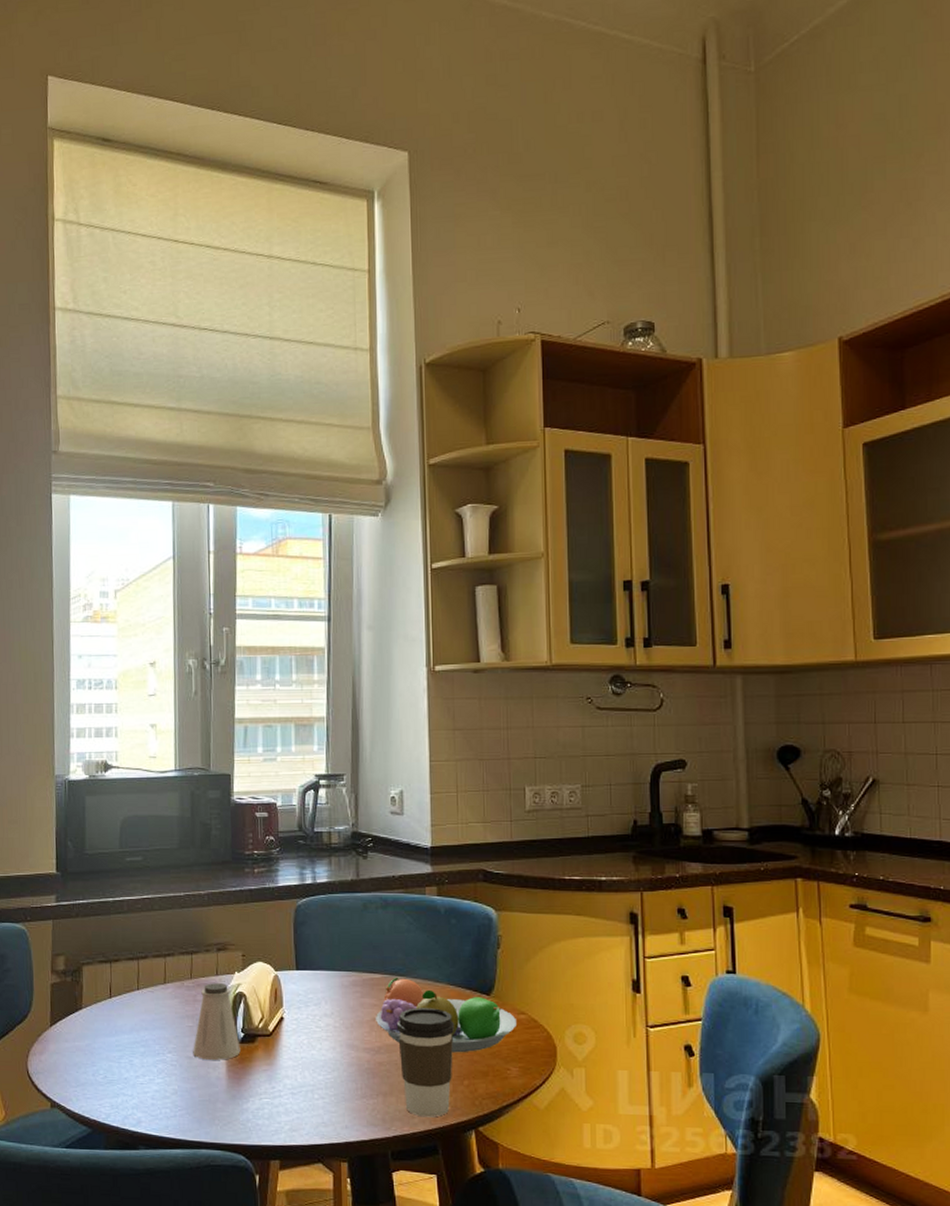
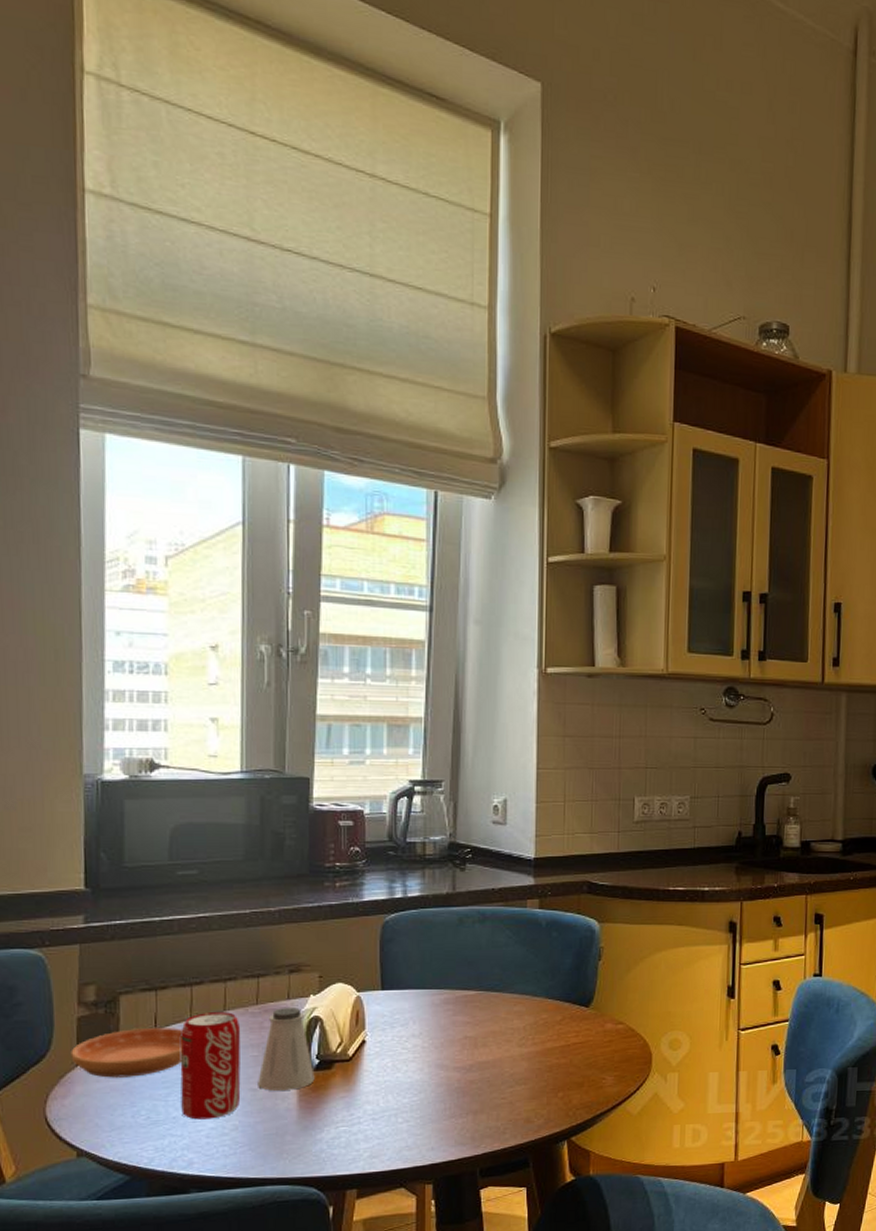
saucer: none [46,996,132,1039] -> present [70,1028,183,1078]
beverage can: none [130,984,179,1082] -> present [180,1012,241,1120]
fruit bowl: present [376,978,516,1053] -> none [468,994,614,1066]
coffee cup: present [396,1008,455,1118] -> none [490,1023,552,1132]

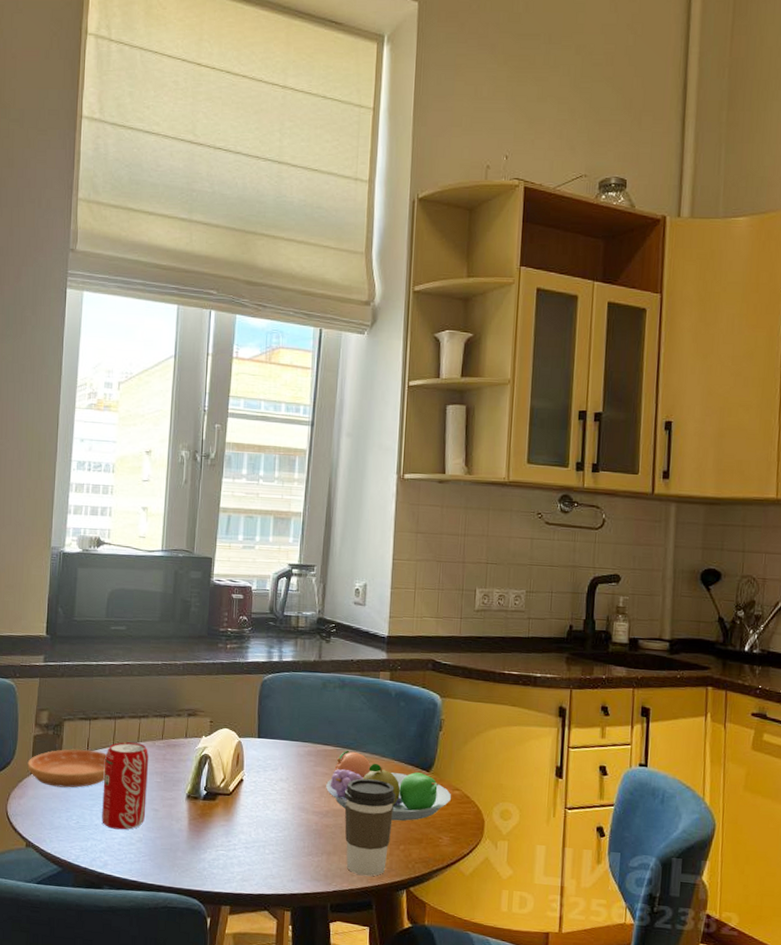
saltshaker: present [258,1006,315,1091] -> none [159,744,202,814]
fruit bowl: none [468,994,614,1066] -> present [326,751,451,821]
coffee cup: none [490,1023,552,1132] -> present [344,778,396,877]

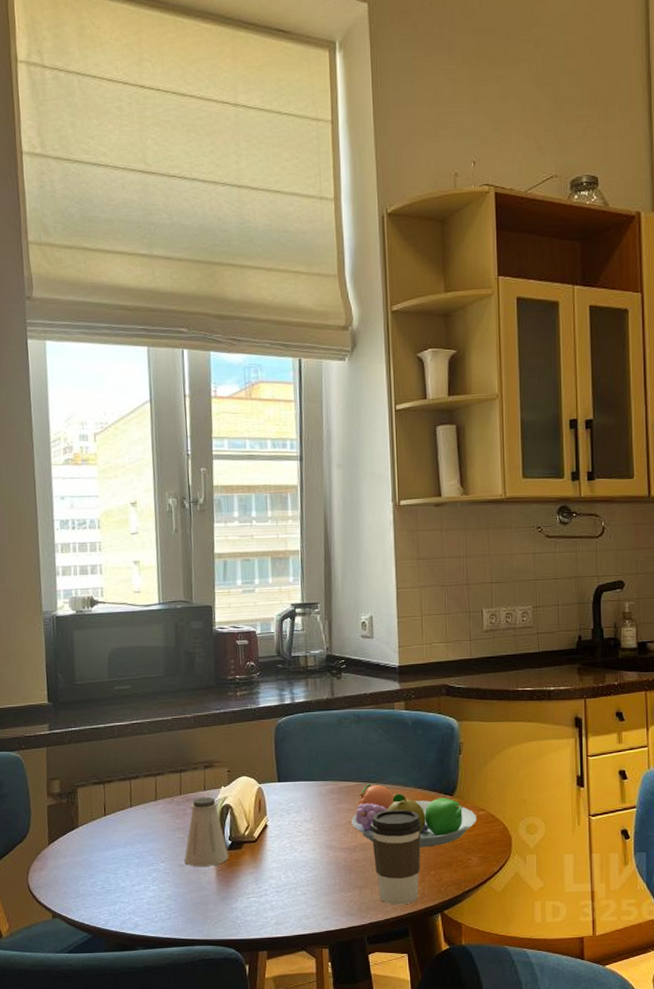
saucer: present [27,749,107,788] -> none [44,814,127,855]
beverage can: present [102,742,149,830] -> none [124,801,172,890]
saltshaker: none [159,744,202,814] -> present [184,796,229,866]

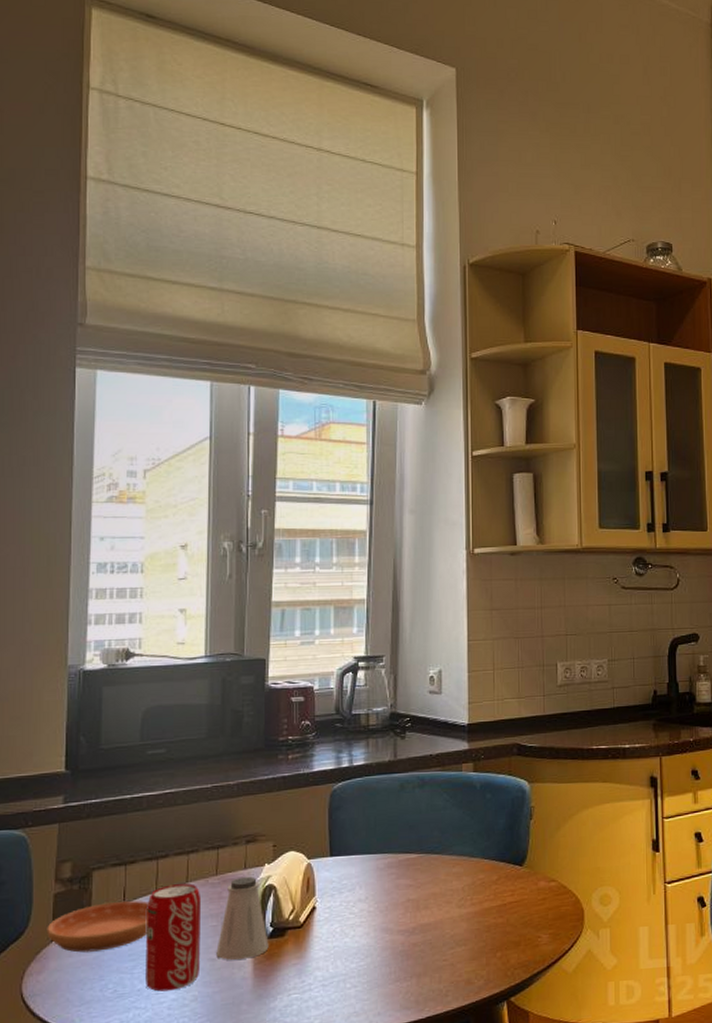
saucer: none [44,814,127,855] -> present [47,901,148,953]
beverage can: none [124,801,172,890] -> present [145,883,202,992]
fruit bowl: present [351,784,476,848] -> none [411,856,547,926]
coffee cup: present [370,809,423,905] -> none [431,883,489,994]

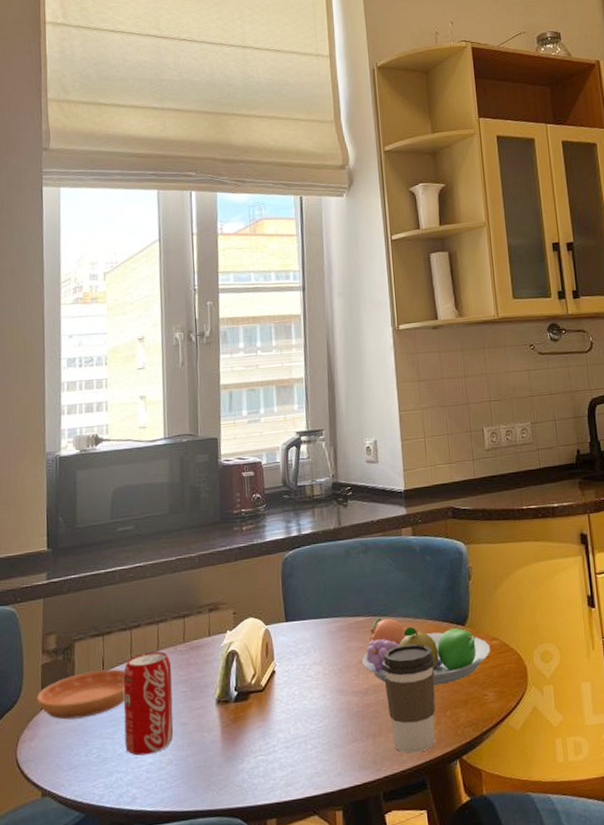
saltshaker: present [216,876,269,960] -> none [187,643,235,724]
fruit bowl: none [411,856,547,926] -> present [362,618,490,686]
coffee cup: none [431,883,489,994] -> present [382,644,436,753]

